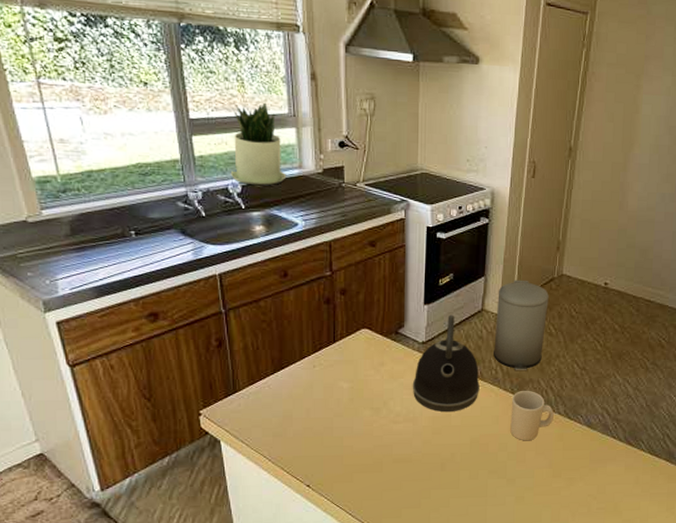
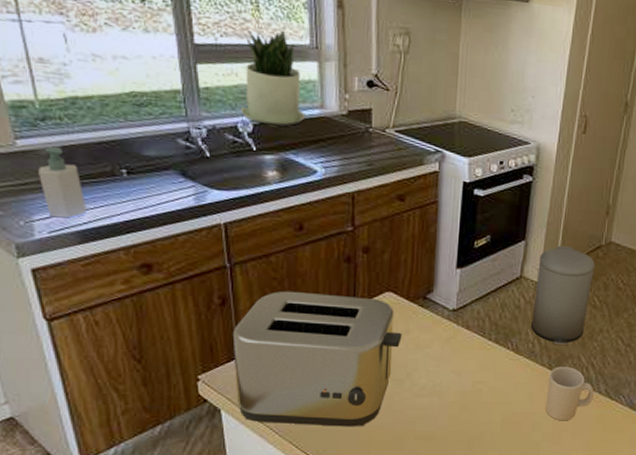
soap bottle: none [61,214,102,276] -> present [38,146,87,219]
toaster: none [229,331,378,453] -> present [232,291,402,427]
kettle: present [412,315,480,411] -> none [439,280,515,386]

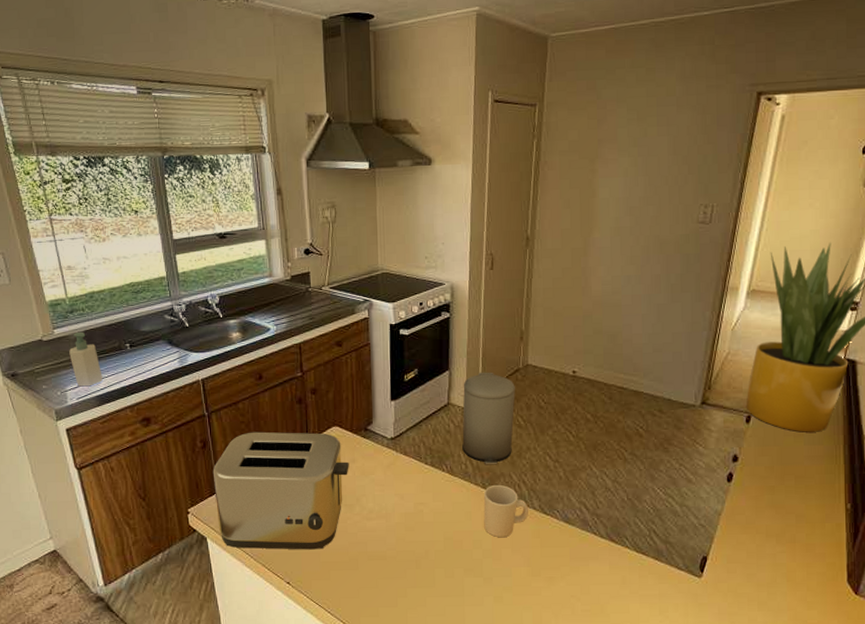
planter: present [240,27,306,126] -> none [209,219,259,296]

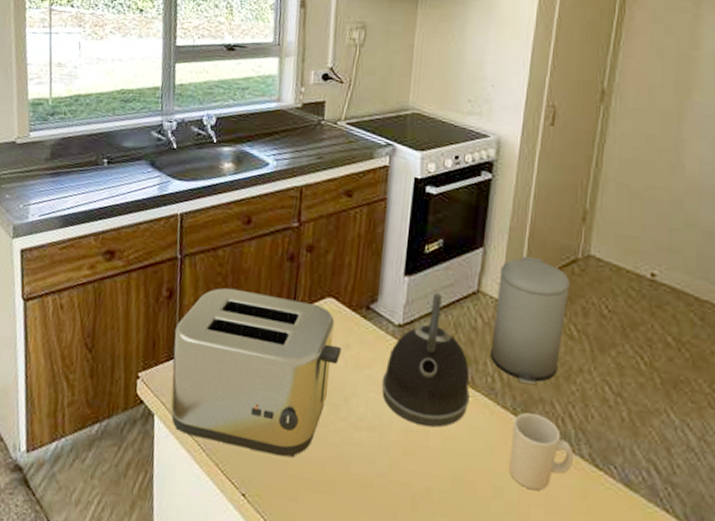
soap bottle: present [69,331,103,387] -> none [40,138,72,204]
kettle: none [383,410,450,508] -> present [381,292,470,427]

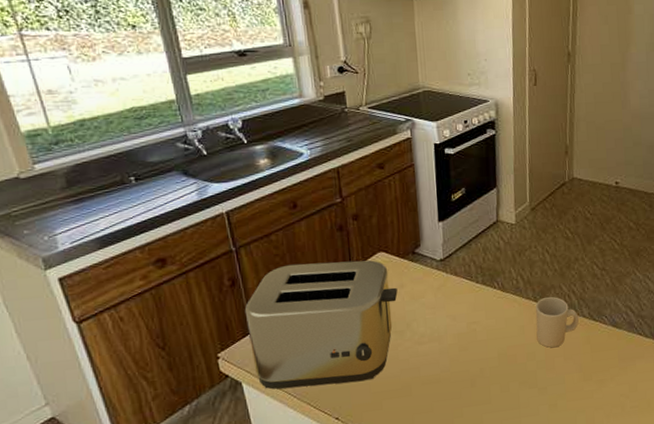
kettle: present [381,292,470,427] -> none [434,229,502,328]
pedal bin: present [490,255,570,386] -> none [511,187,563,279]

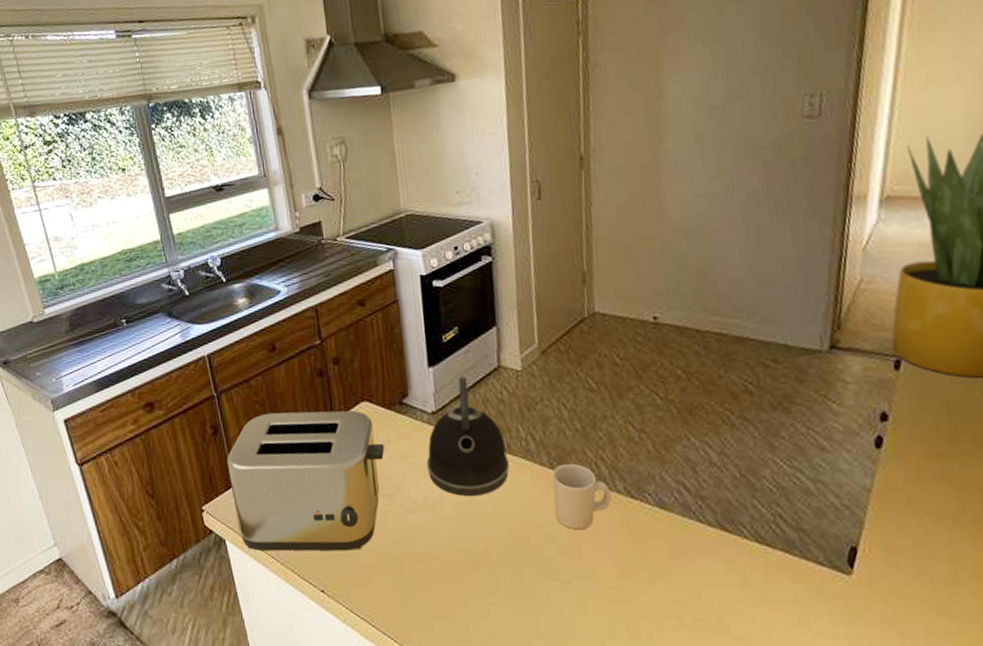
kettle: none [434,229,502,328] -> present [426,376,510,496]

